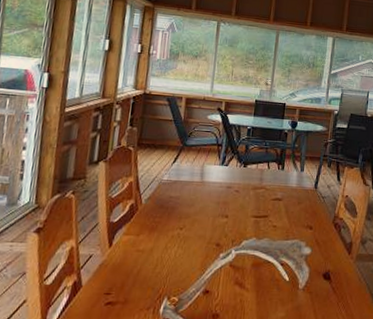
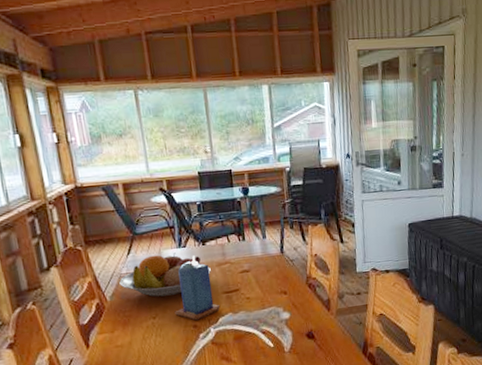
fruit bowl: none [158,168,246,210] -> present [119,253,211,297]
candle: none [202,175,246,239] -> present [175,255,220,321]

